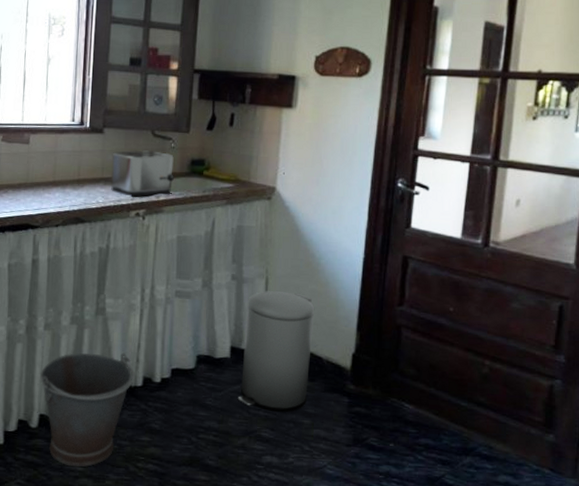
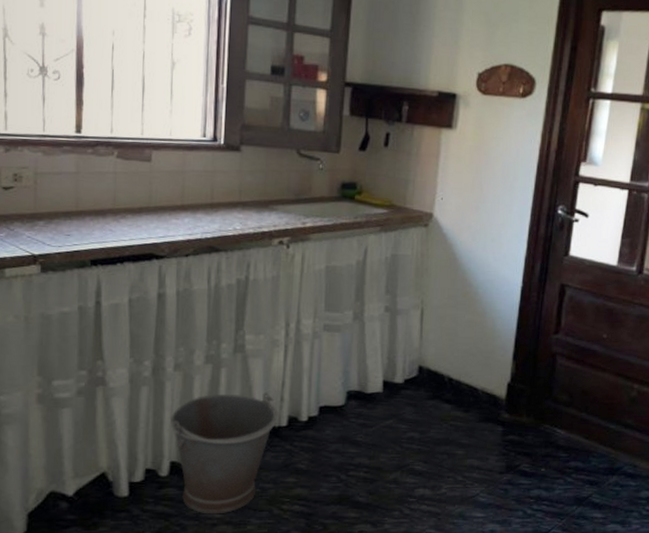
toaster: present [110,150,174,197] -> none [249,171,322,223]
pedal bin: present [237,290,315,412] -> none [389,321,471,444]

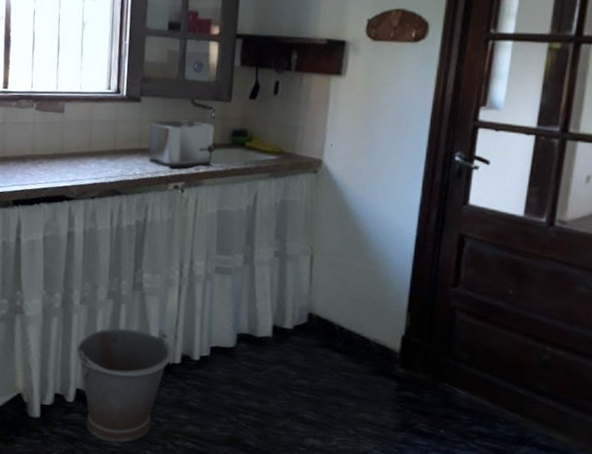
toaster: none [249,171,322,223] -> present [148,119,215,169]

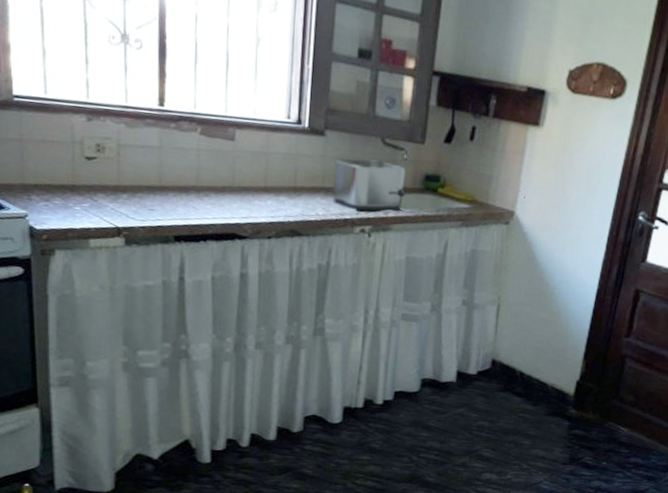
bucket: present [76,328,174,443] -> none [251,373,356,485]

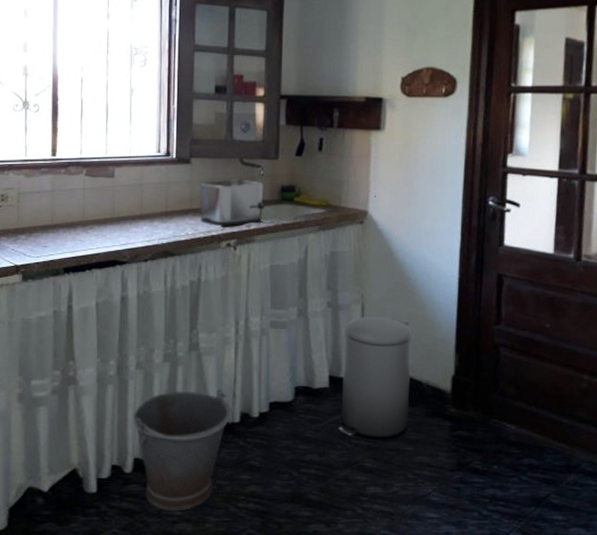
bucket: none [251,373,356,485] -> present [133,388,233,512]
pedal bin: none [460,317,545,434] -> present [338,315,413,440]

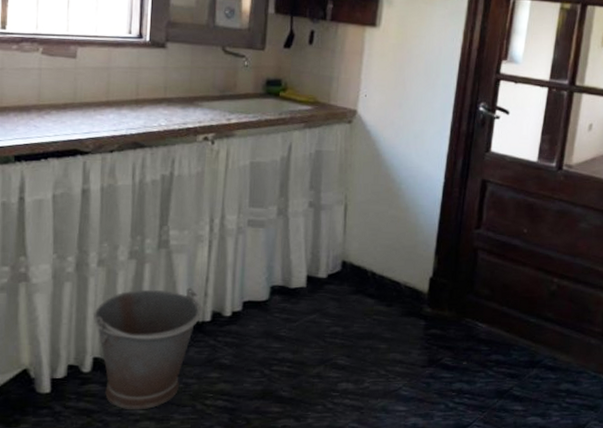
toaster: present [199,179,264,227] -> none [174,68,247,120]
pedal bin: present [338,315,413,440] -> none [313,216,394,338]

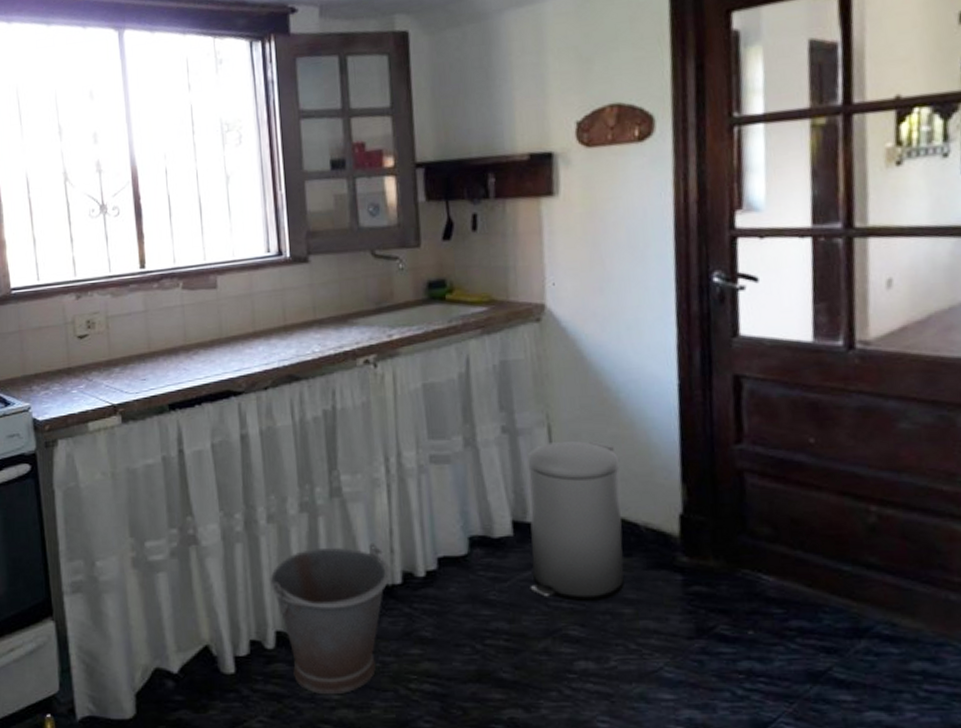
pedal bin: none [313,216,394,338] -> present [527,440,624,601]

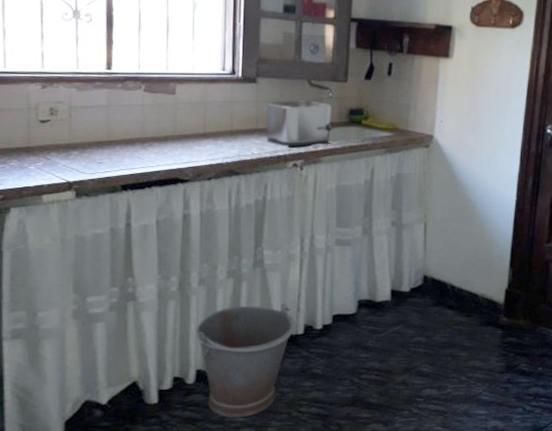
toaster: none [323,276,408,340] -> present [265,100,332,147]
pedal bin: present [527,440,624,601] -> none [398,234,471,347]

